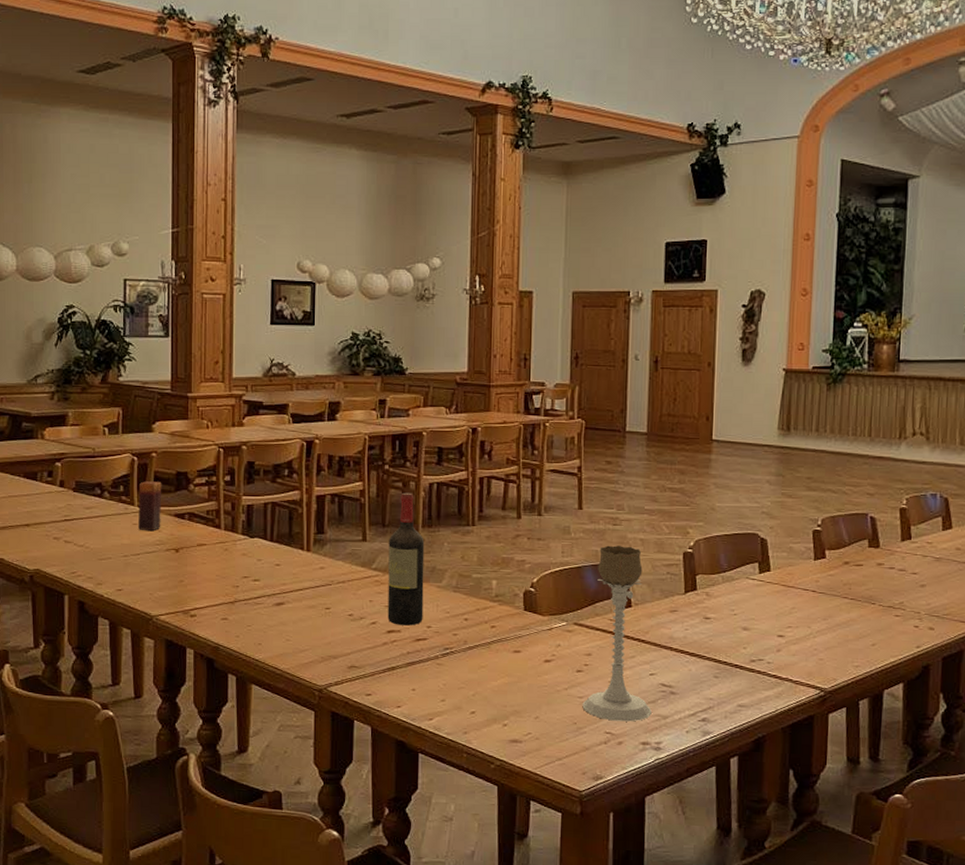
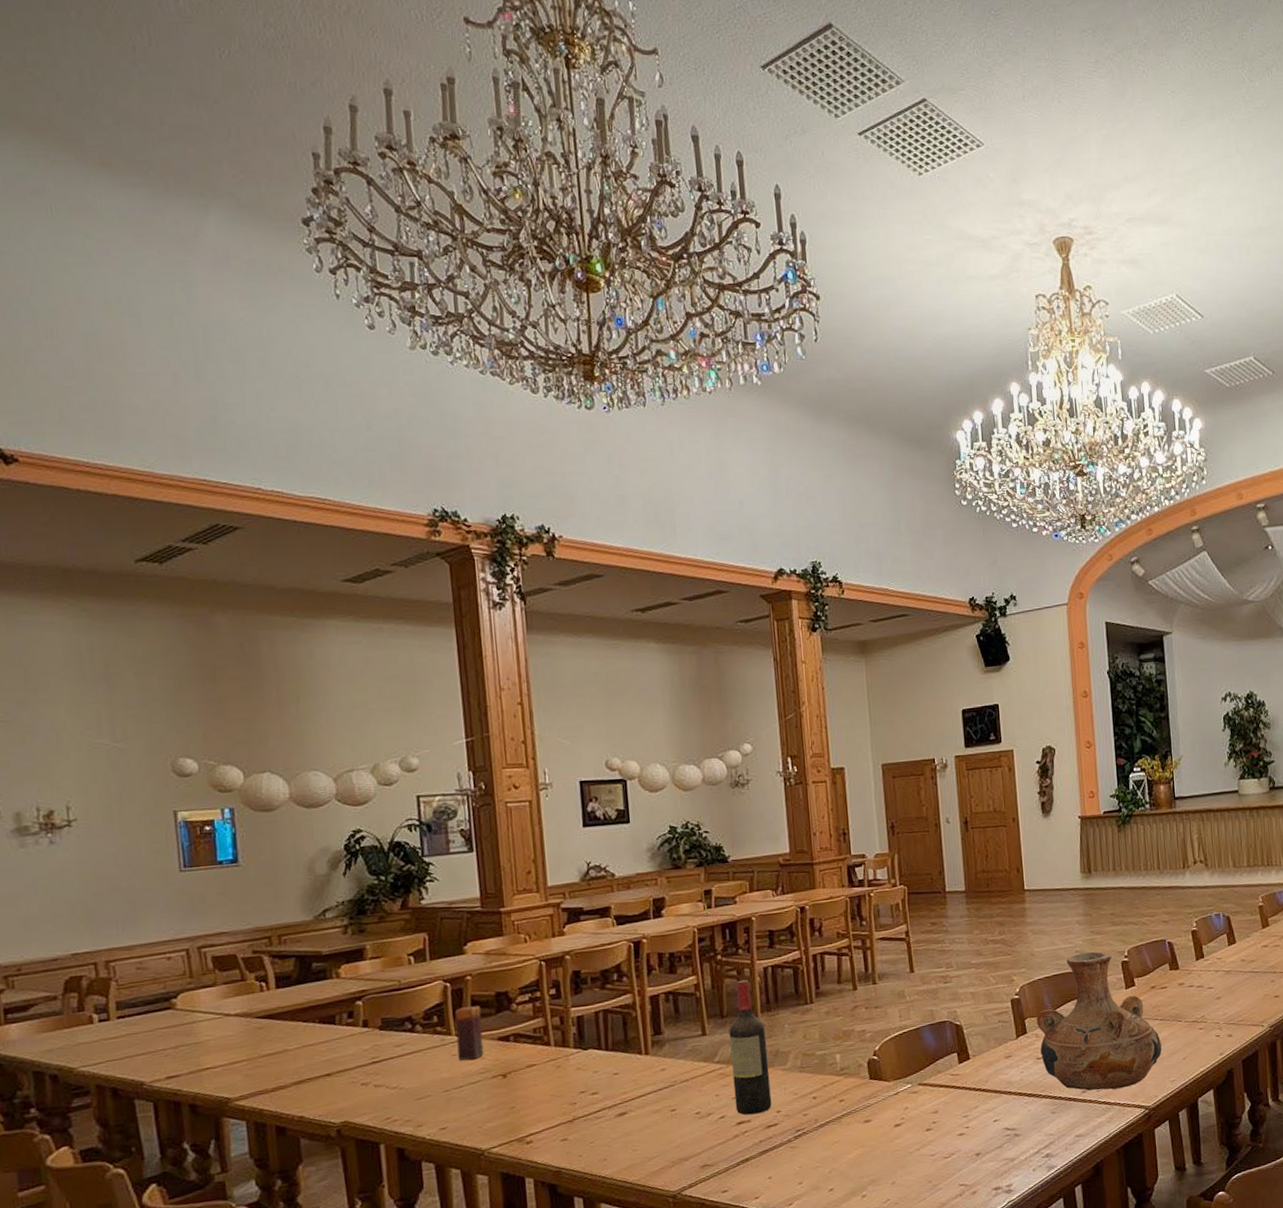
candle holder: present [582,545,652,722] -> none [934,1001,1000,1173]
vase: none [708,515,848,665] -> present [1036,952,1162,1091]

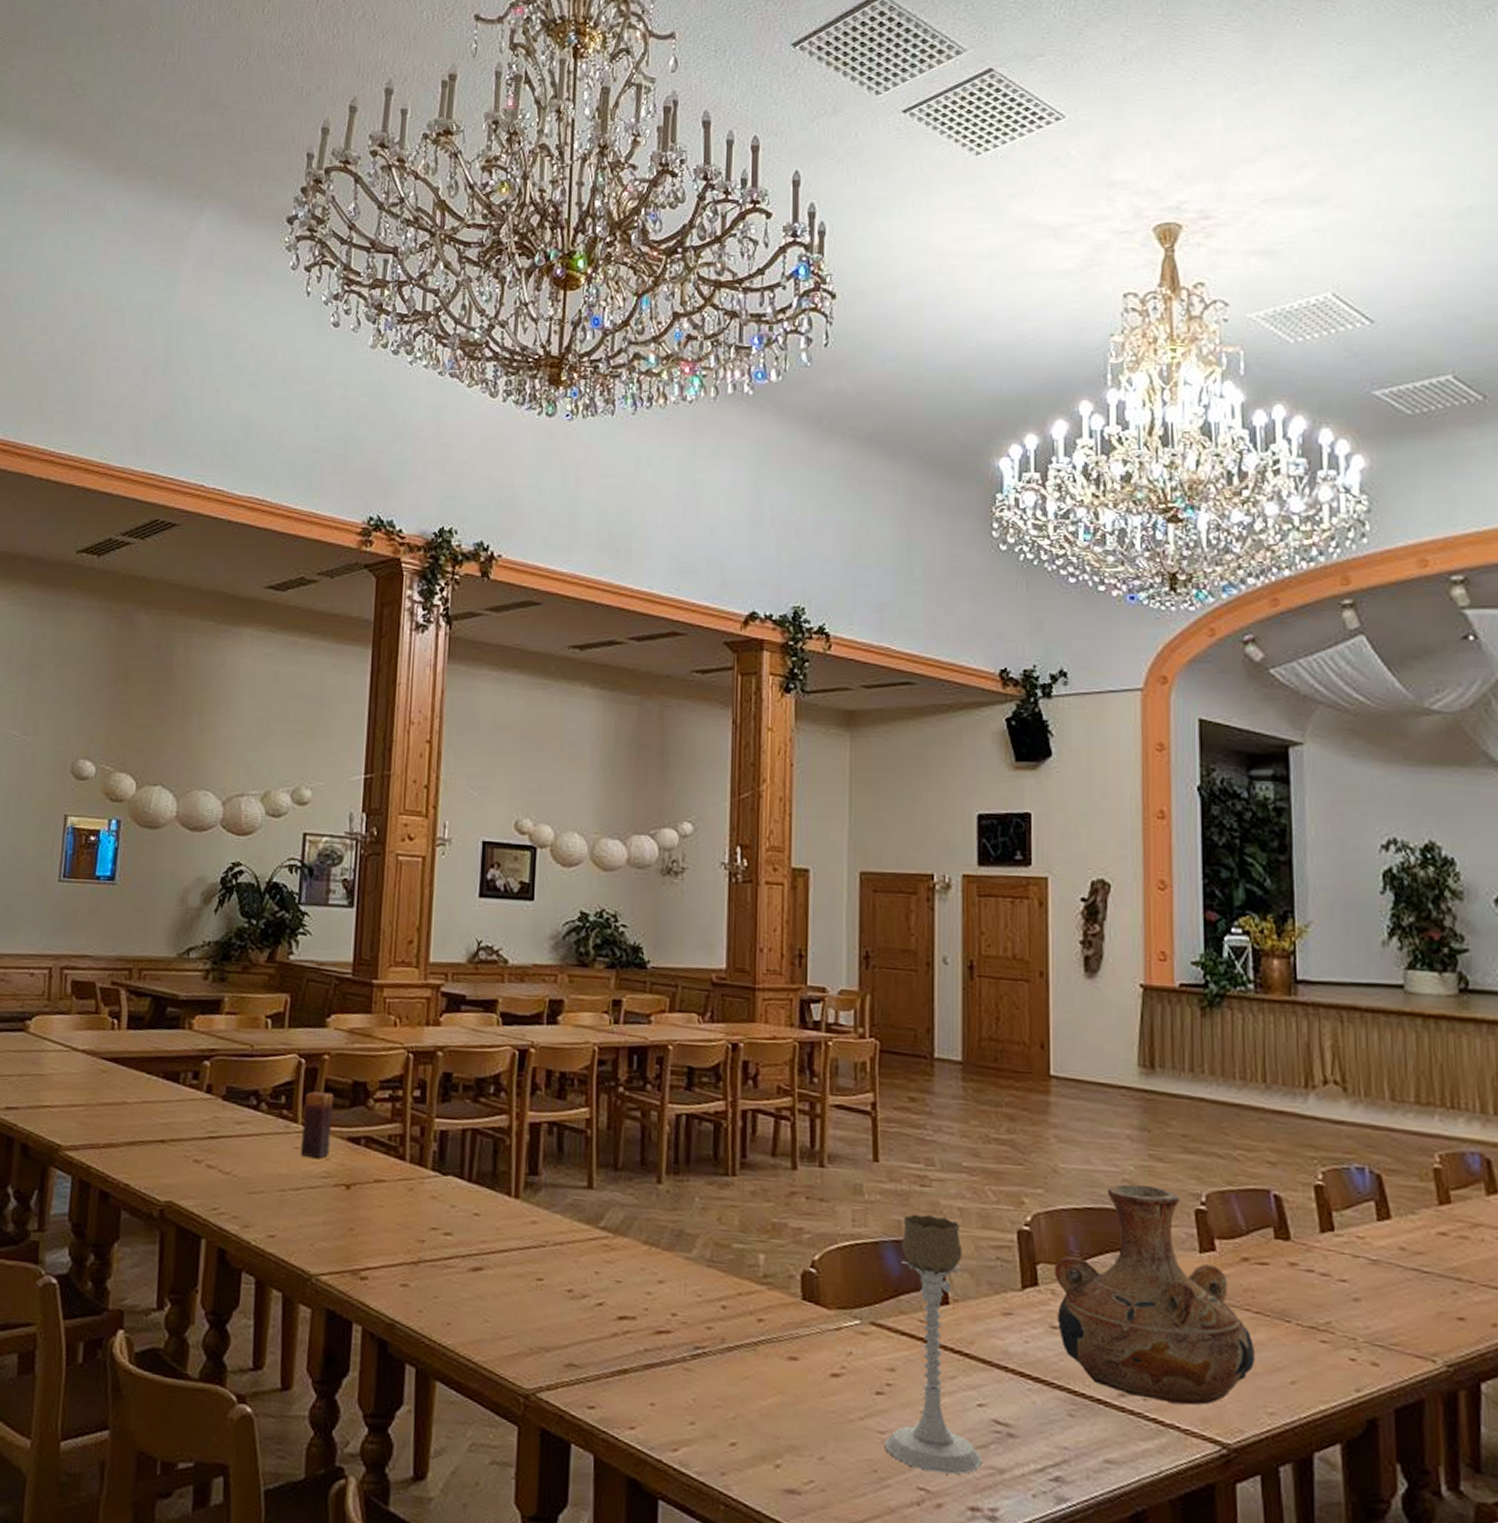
wine bottle: present [729,979,772,1115] -> none [619,1125,669,1312]
candle holder: none [934,1001,1000,1173] -> present [884,1214,982,1475]

